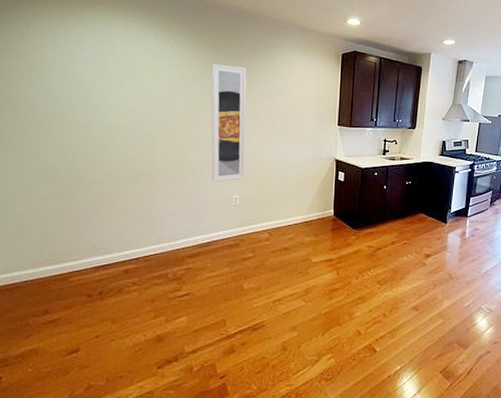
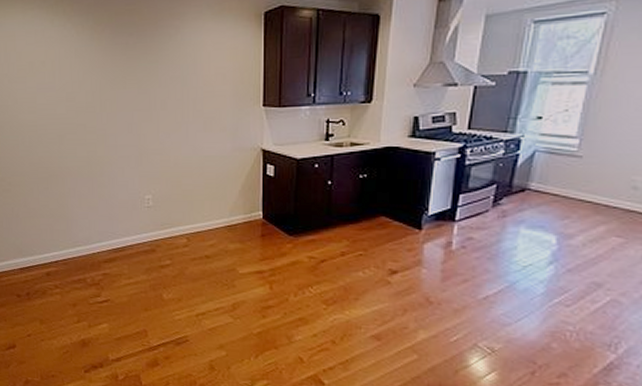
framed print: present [211,63,247,183] -> none [111,45,156,182]

